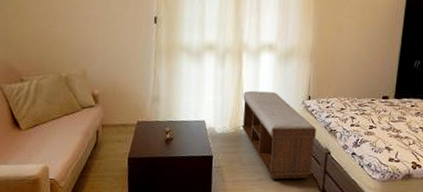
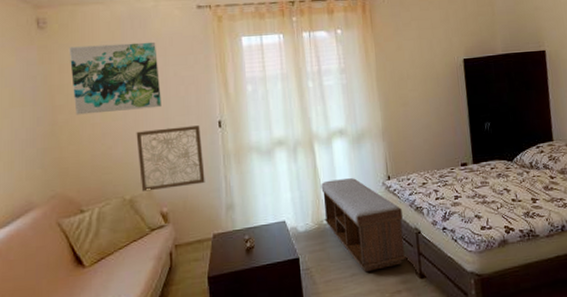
wall art: none [76,14,137,74] -> present [136,125,205,192]

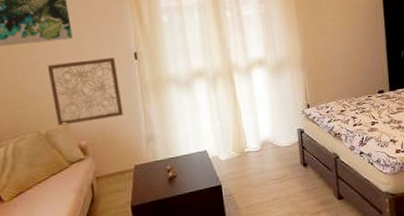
bench: present [321,178,406,271] -> none [241,107,325,195]

